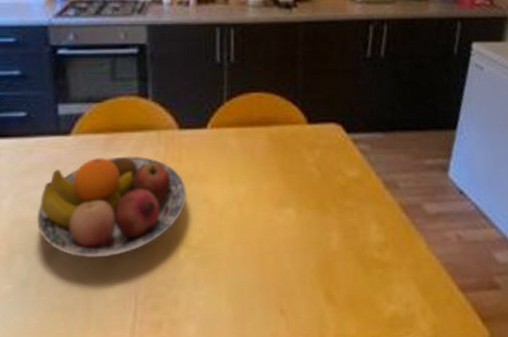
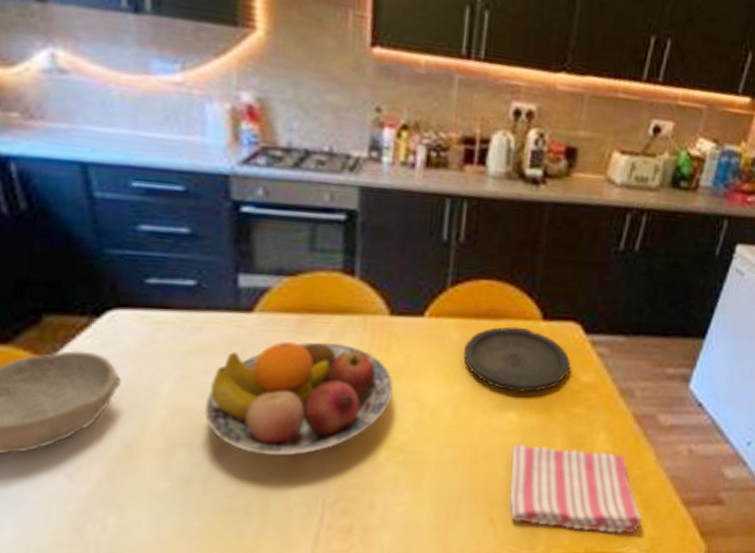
plate: none [242,131,337,190] -> present [463,326,571,392]
dish towel: none [294,237,422,322] -> present [509,443,642,534]

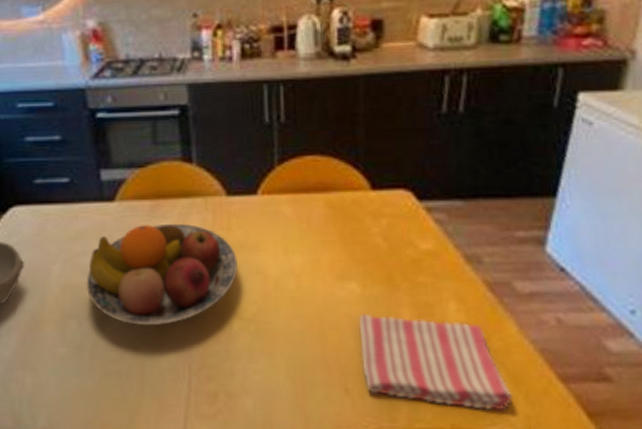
plate: present [463,326,571,392] -> none [297,198,408,262]

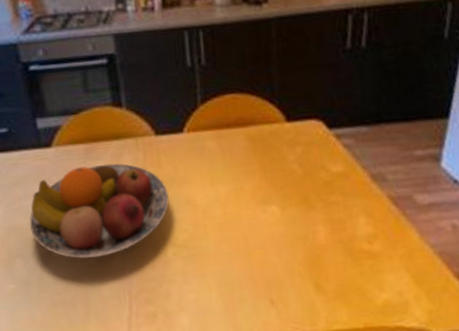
dish towel: present [358,313,512,411] -> none [280,232,416,309]

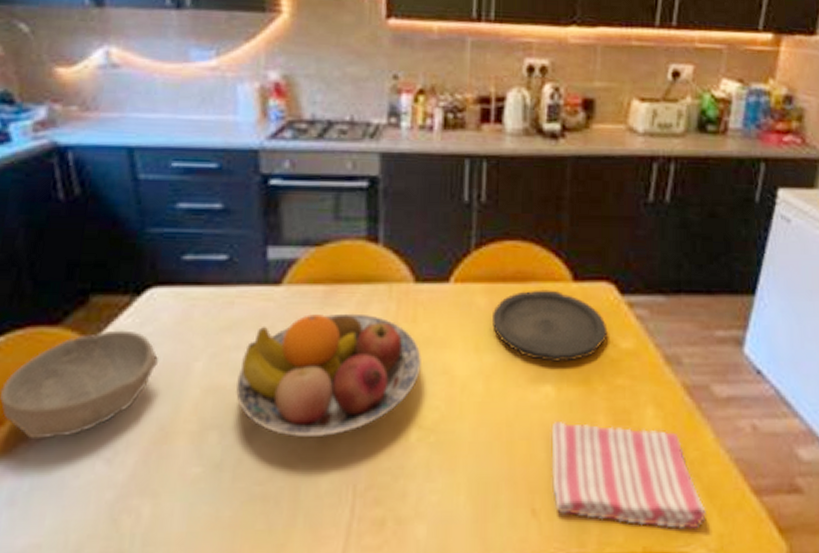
plate: none [221,130,320,188] -> present [491,289,608,362]
dish towel: none [280,232,416,309] -> present [551,420,706,530]

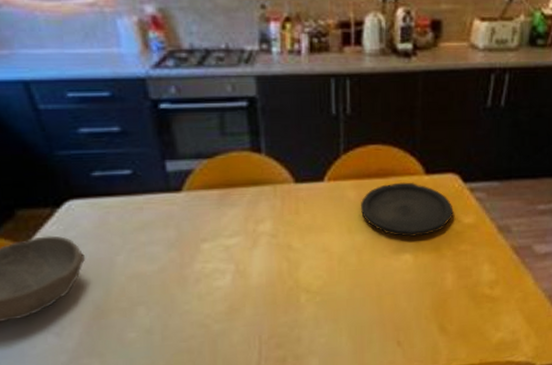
fruit bowl: present [235,313,421,437] -> none [154,210,305,306]
dish towel: present [551,420,706,530] -> none [410,279,526,346]

